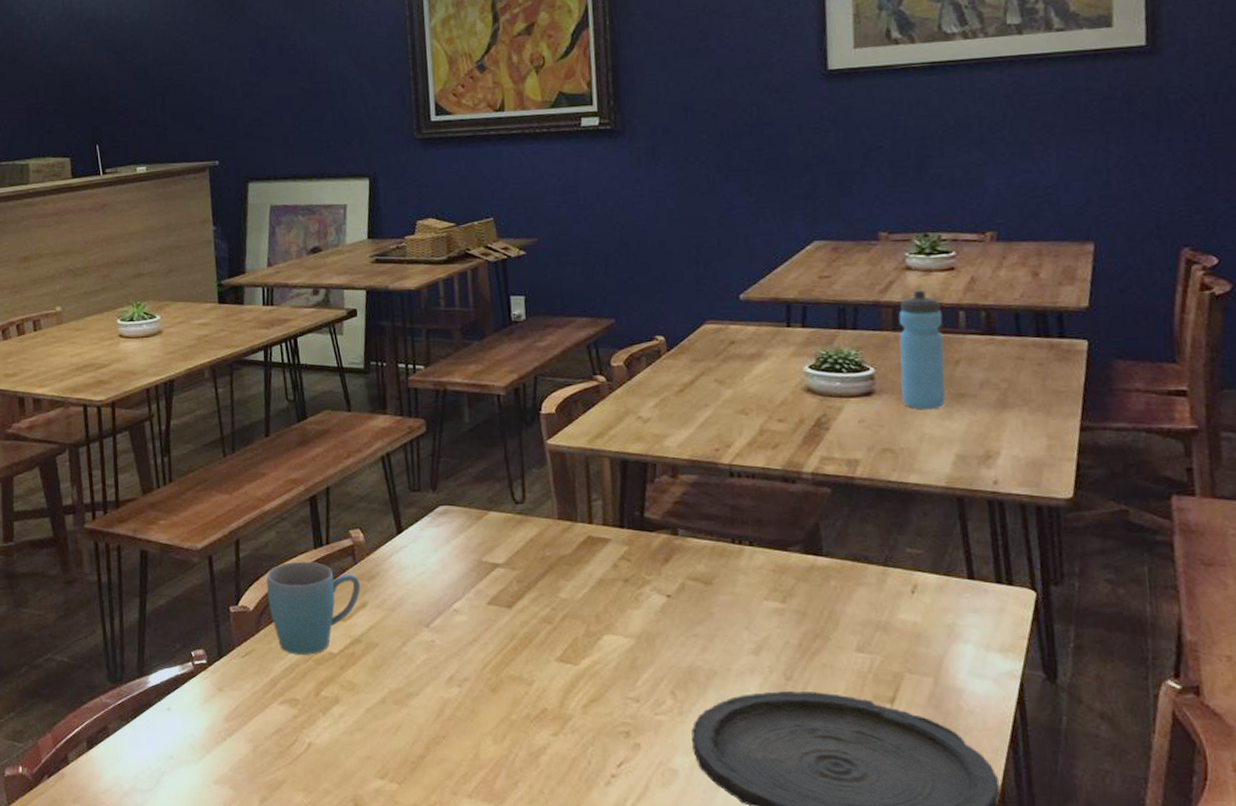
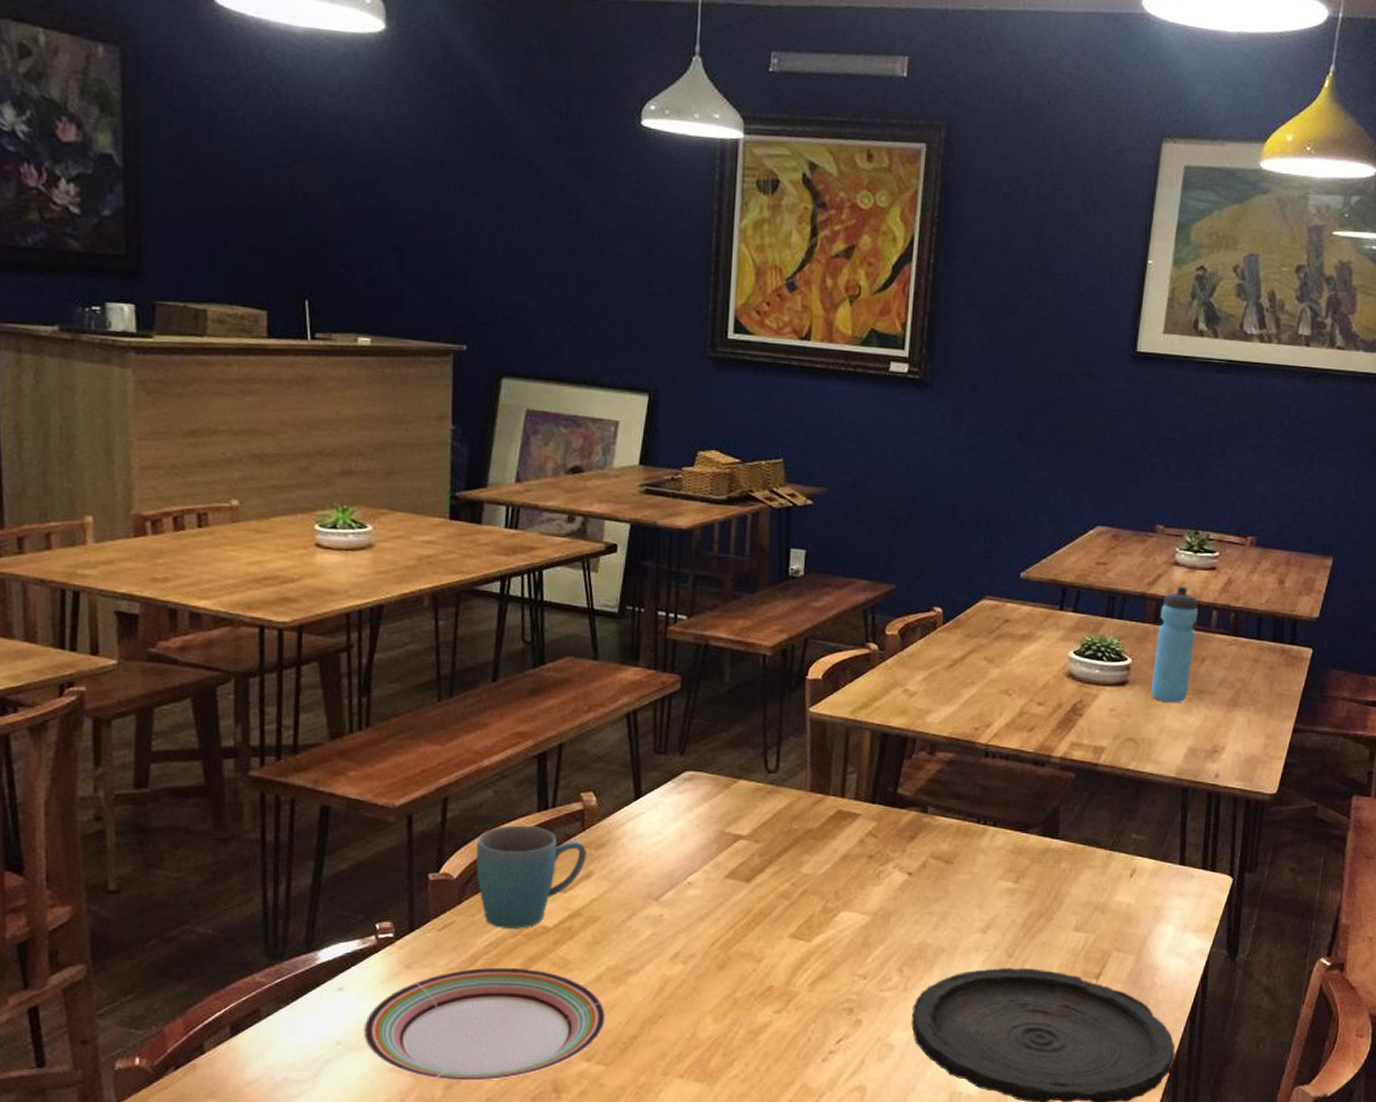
plate: none [189,690,394,795] -> present [363,967,605,1081]

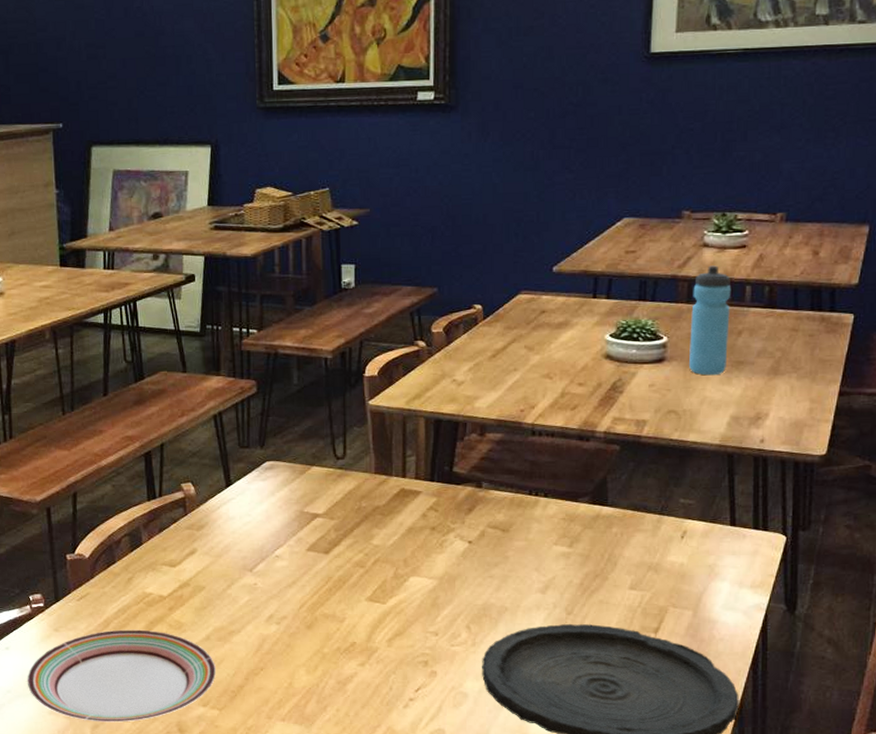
mug: present [476,825,586,929] -> none [101,512,190,598]

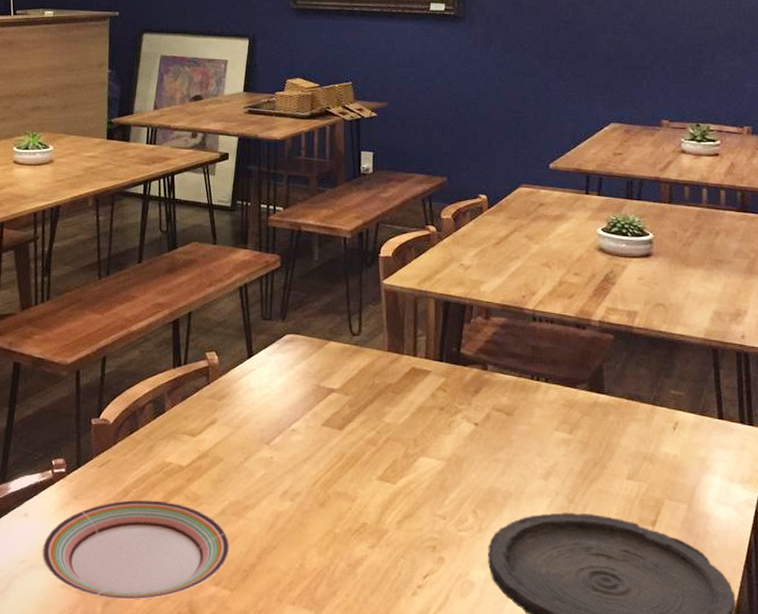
water bottle: present [689,265,731,376] -> none [673,170,708,272]

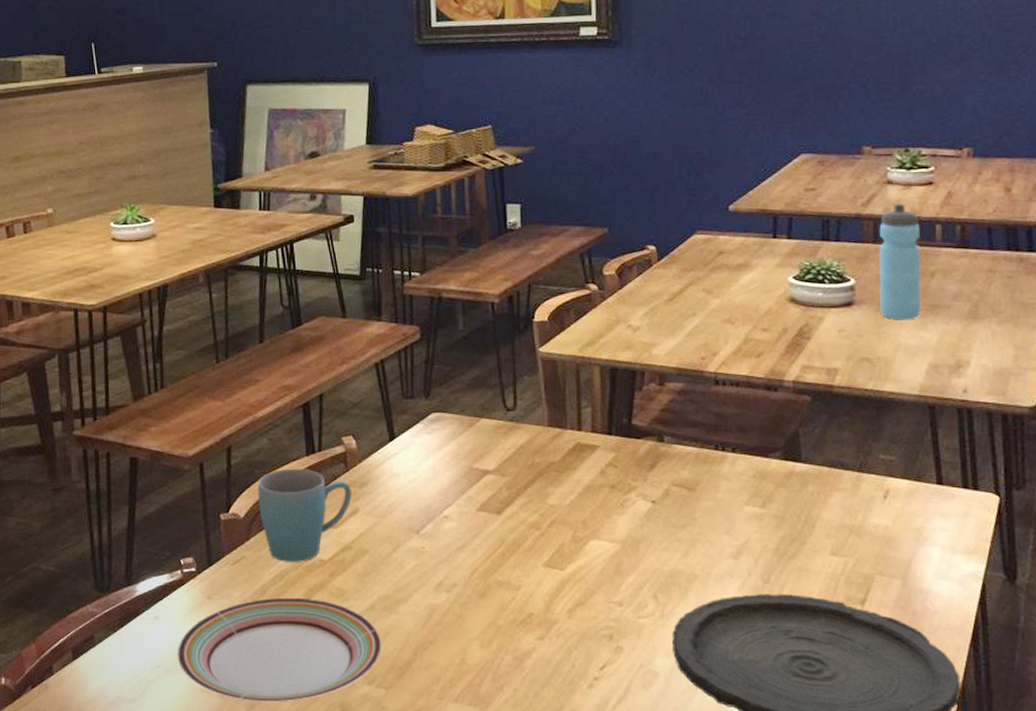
mug: none [127,379,211,467] -> present [257,468,352,562]
water bottle: none [673,170,708,272] -> present [879,203,921,320]

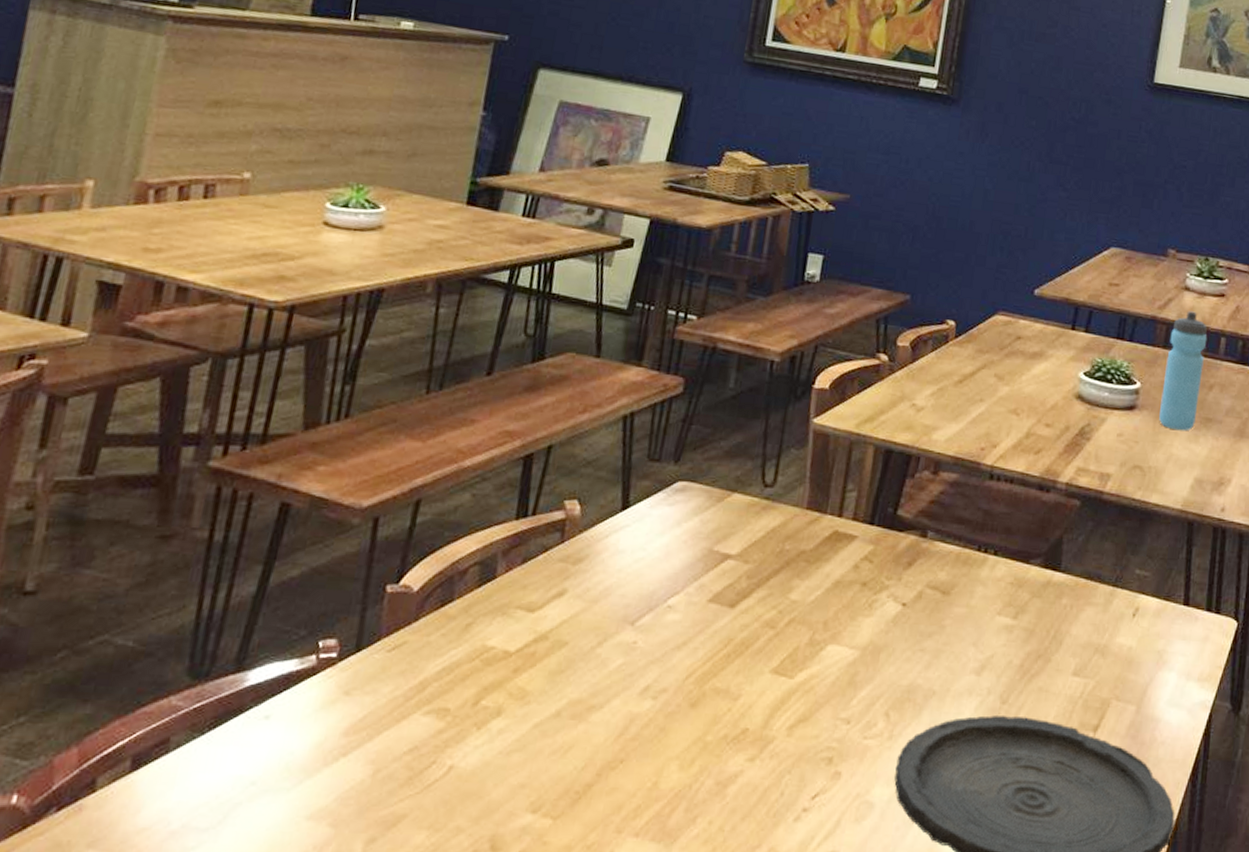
plate: present [177,597,382,702] -> none [283,696,561,835]
mug: present [257,468,352,562] -> none [439,533,563,652]

